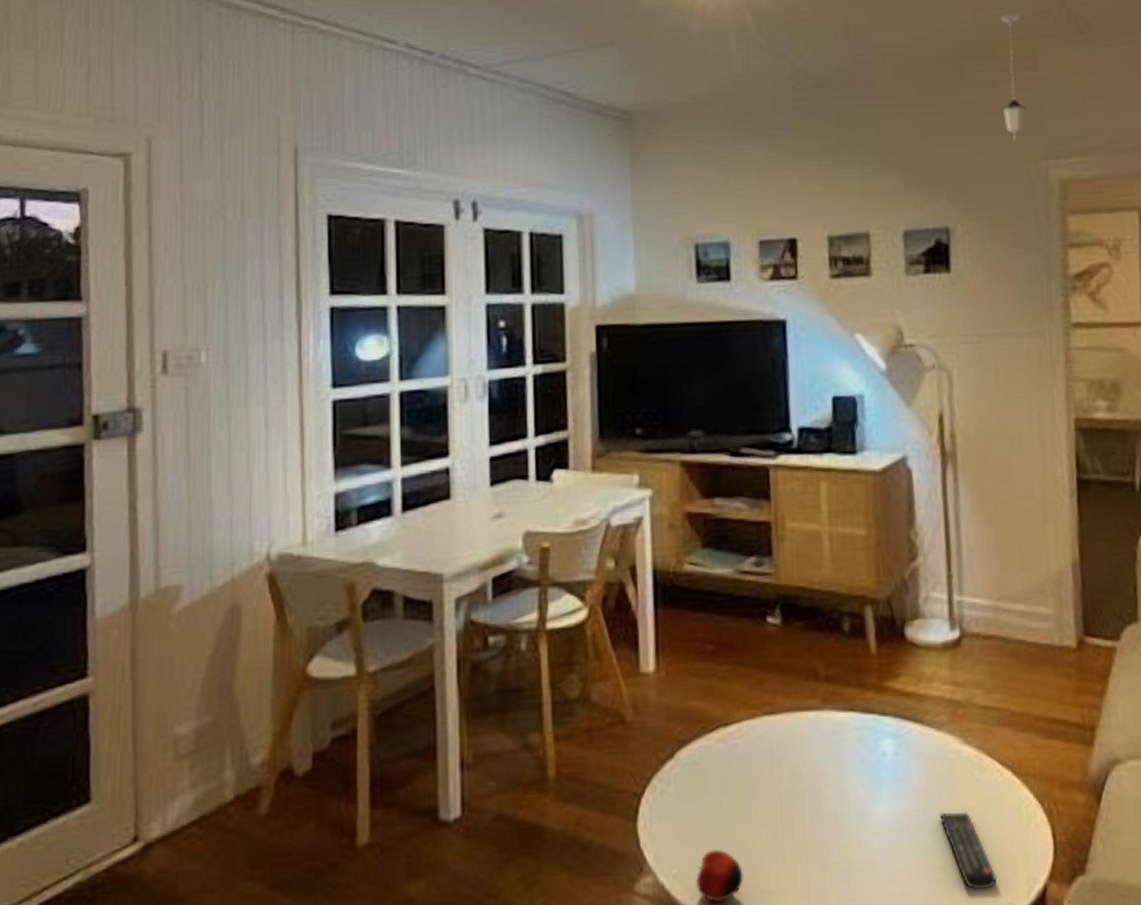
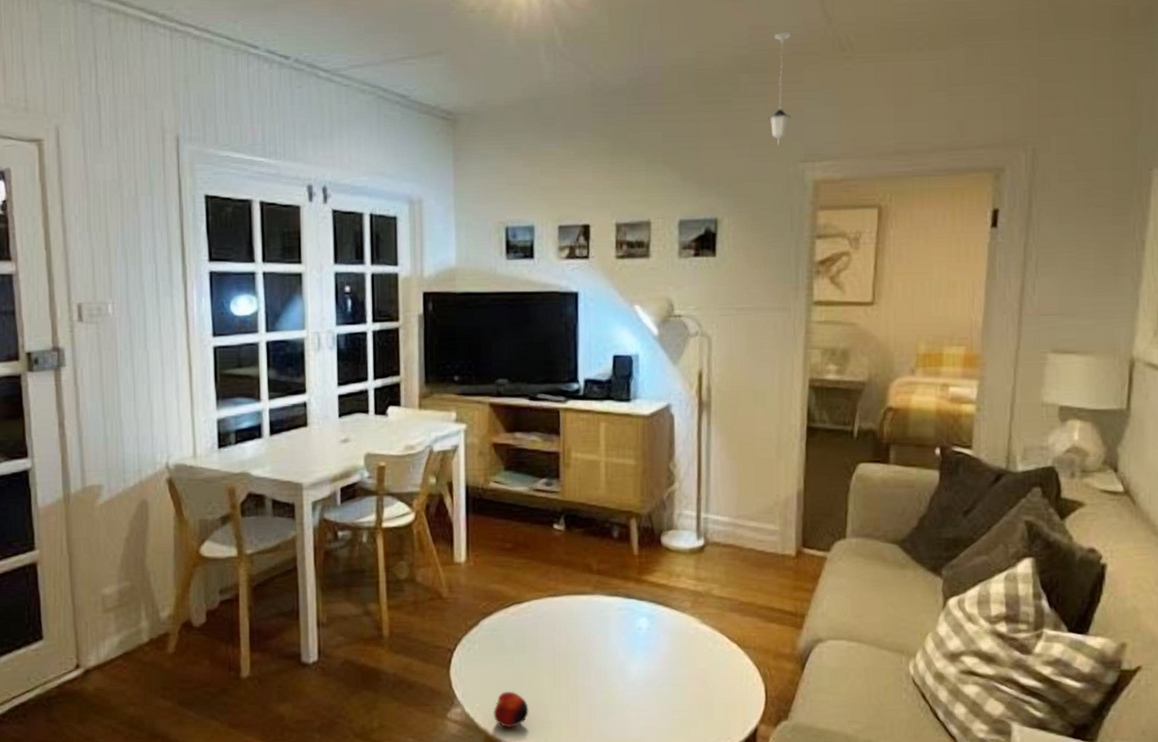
remote control: present [939,811,998,891] -> none [679,672,721,728]

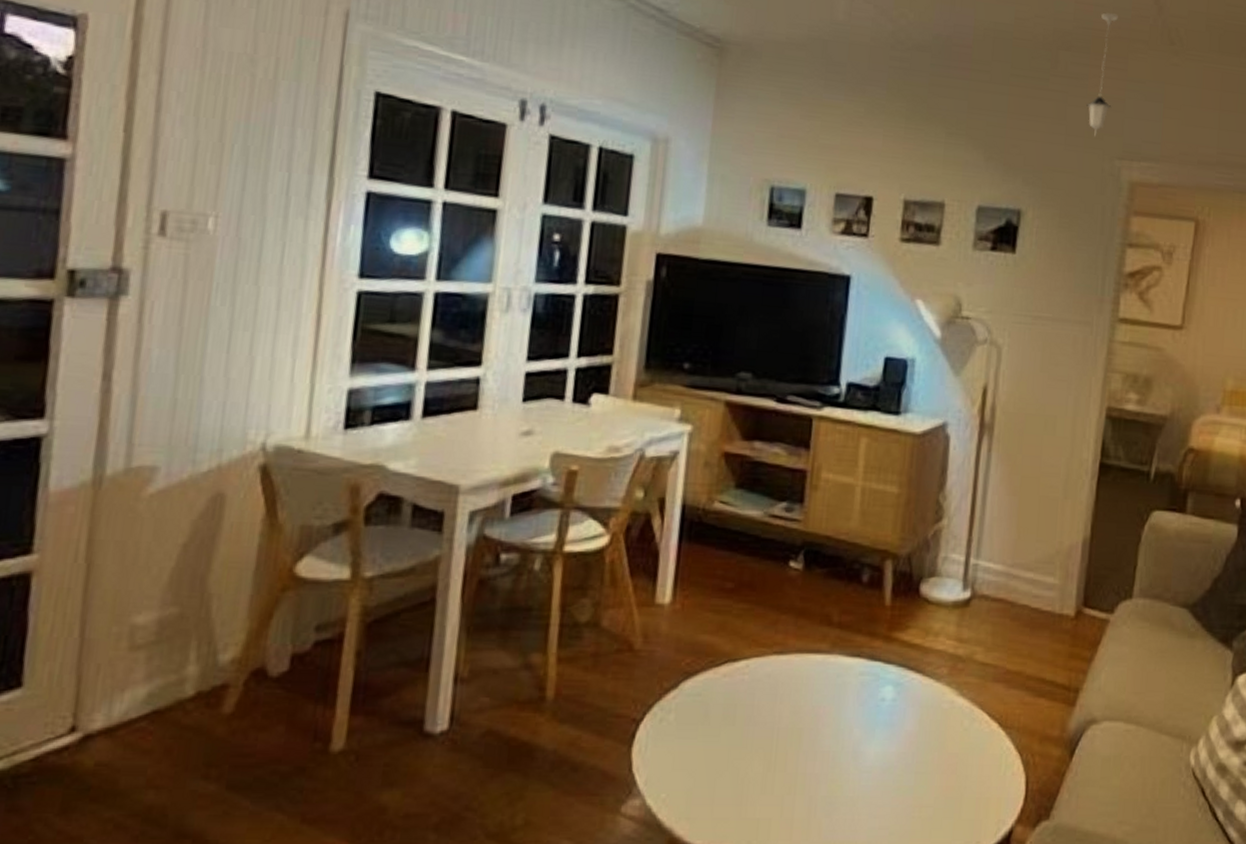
apple: present [493,691,529,727] -> none [683,777,732,826]

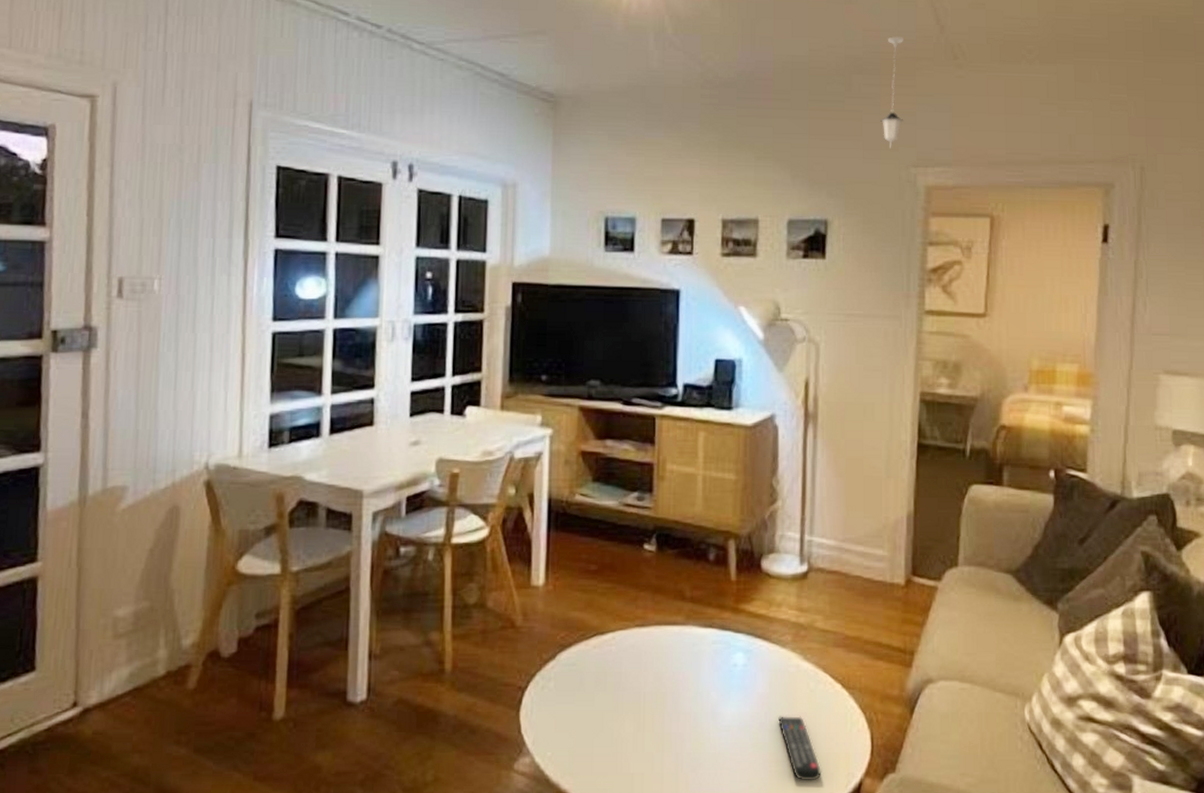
remote control: none [925,756,971,829] -> present [777,716,822,781]

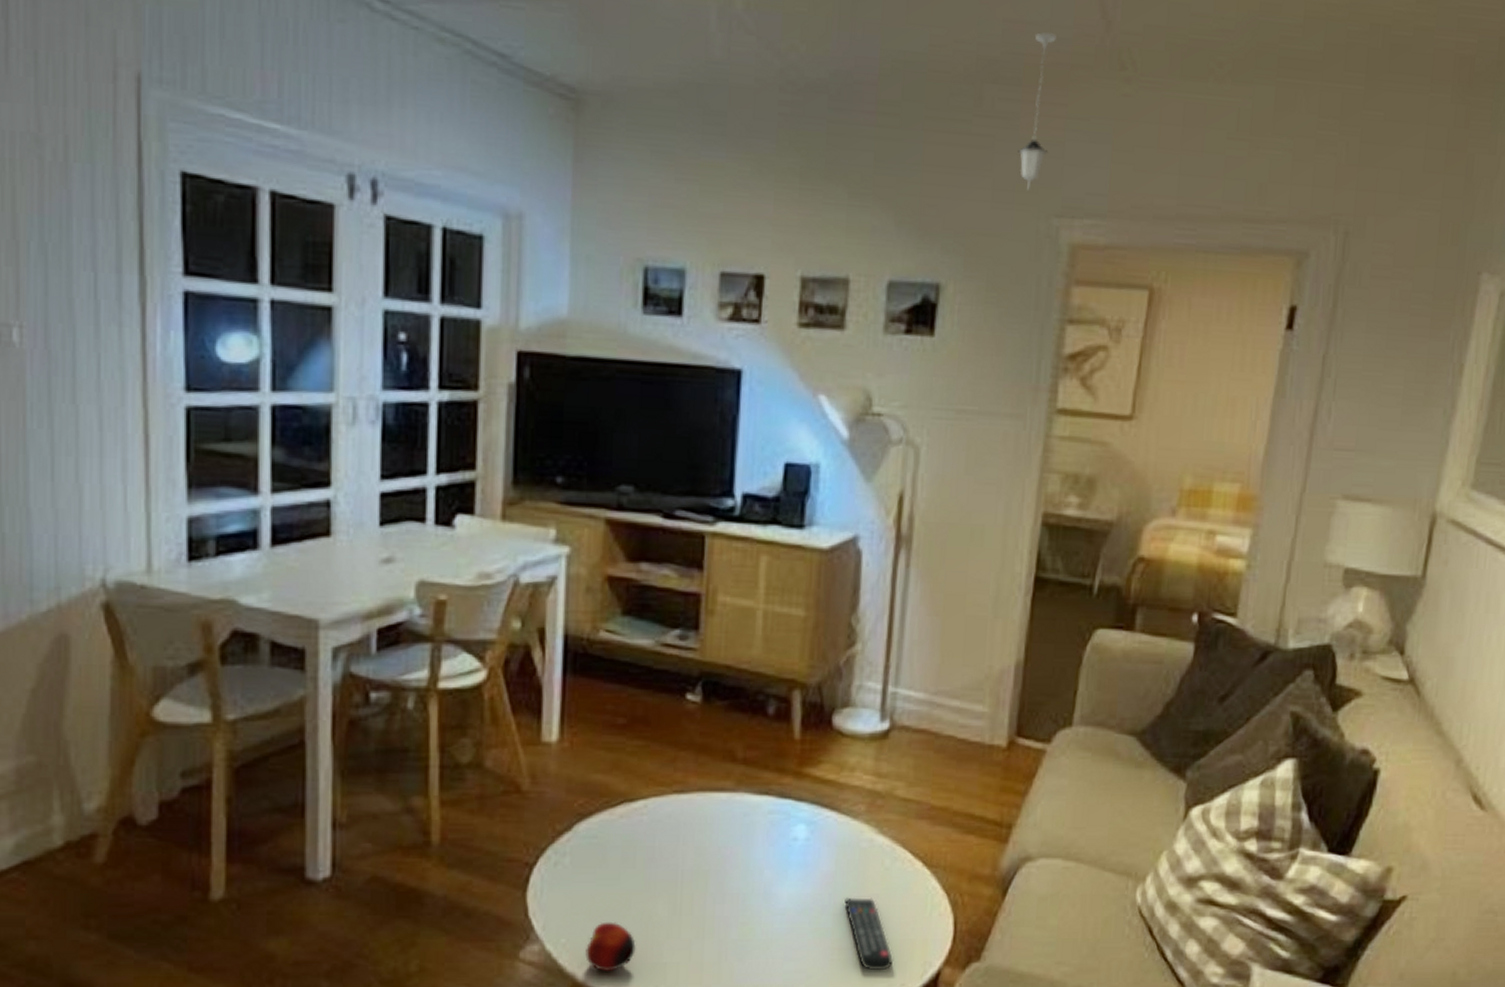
apple: none [567,737,608,781] -> present [585,922,636,971]

